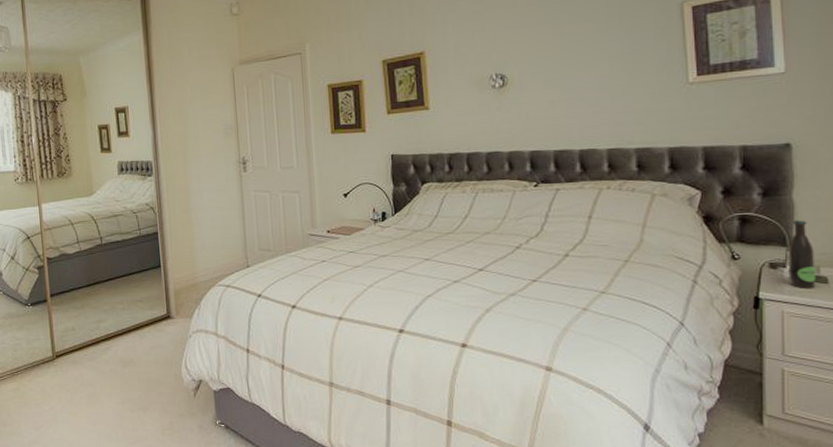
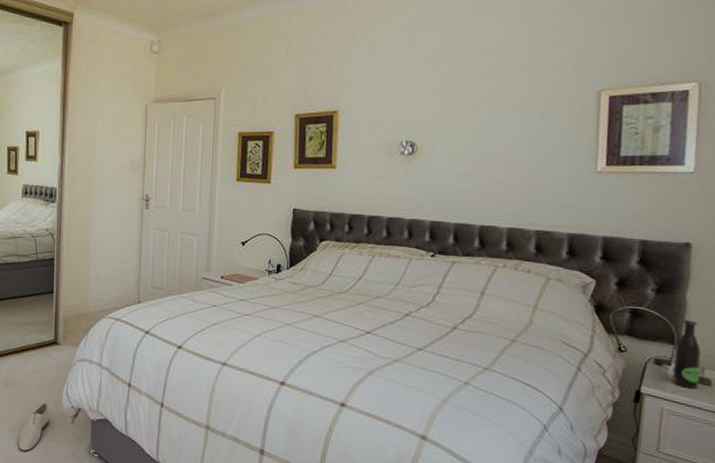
shoe: none [142,379,172,430] -> present [18,403,50,452]

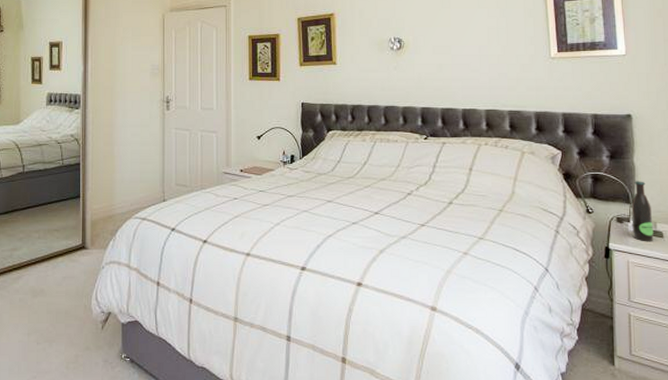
shoe: present [18,403,50,452] -> none [47,311,80,363]

